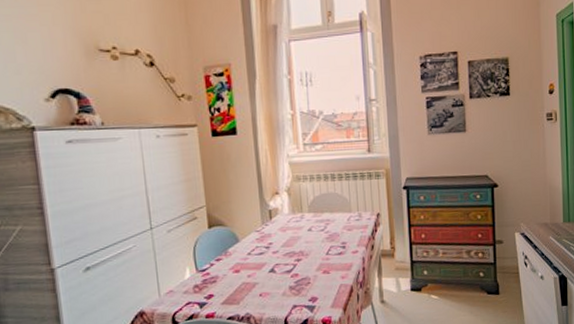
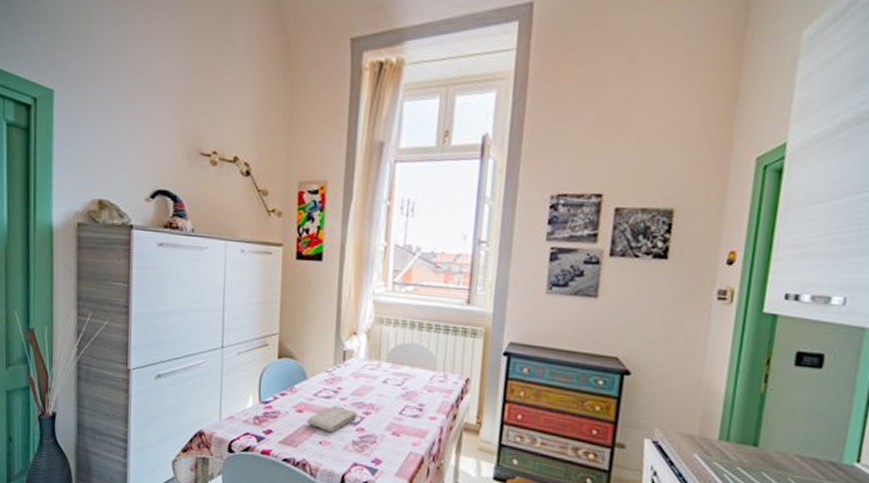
washcloth: none [244,259,290,284] -> present [306,405,357,432]

